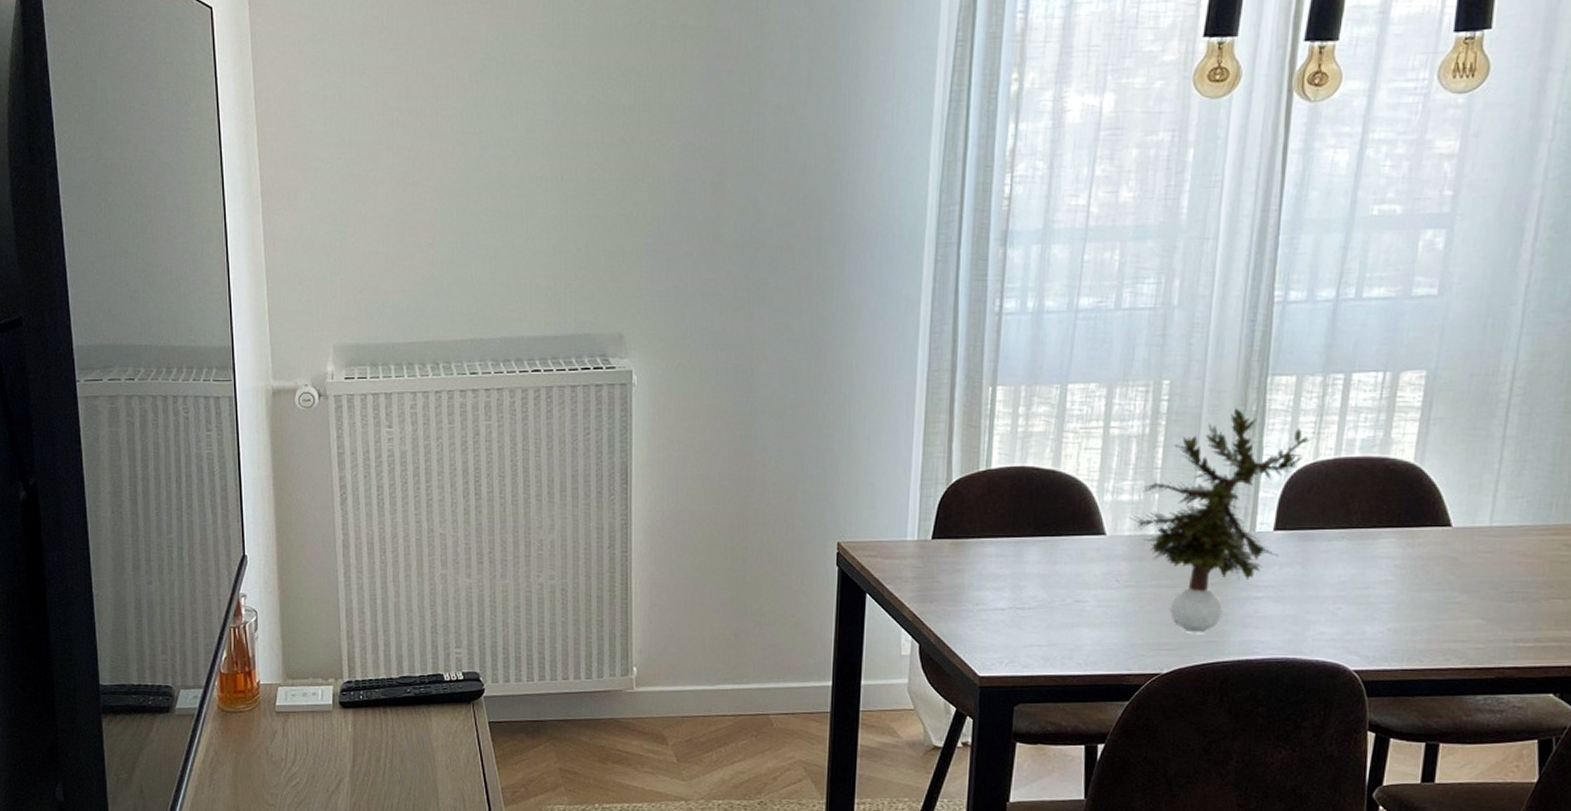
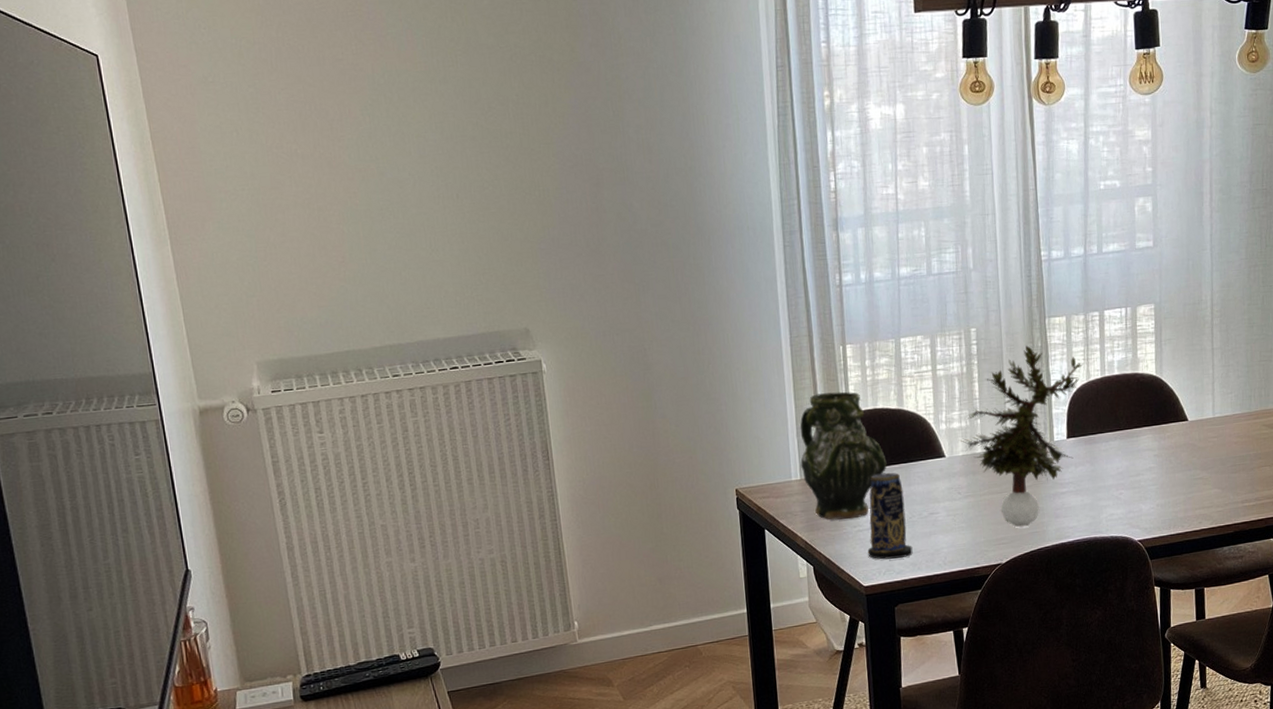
ceramic pitcher: none [920,441,1029,595] -> present [800,392,887,520]
candle: none [989,545,1047,649] -> present [867,472,913,560]

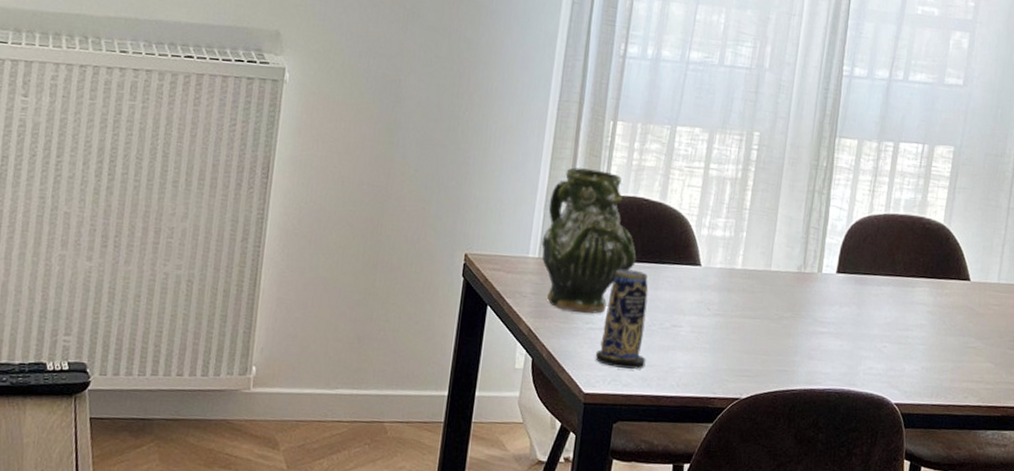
potted plant: present [958,345,1083,528] -> none [718,162,867,363]

